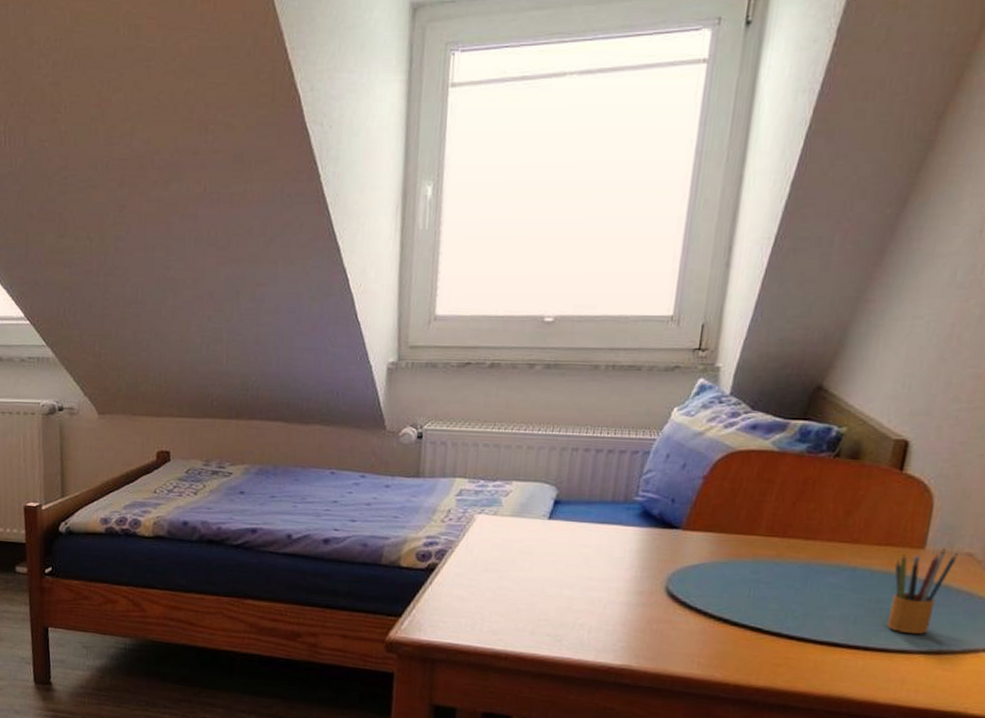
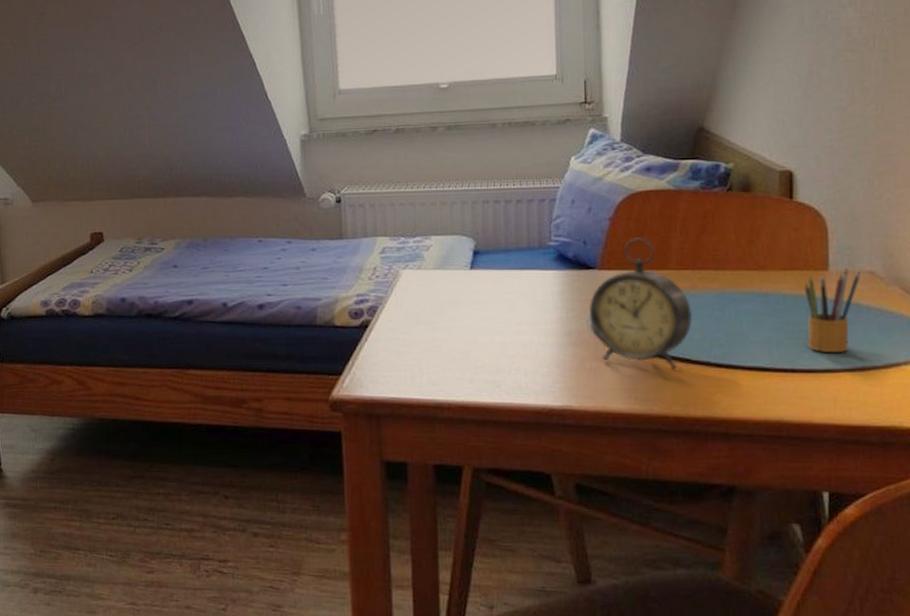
alarm clock: none [665,499,773,640] -> present [588,238,693,371]

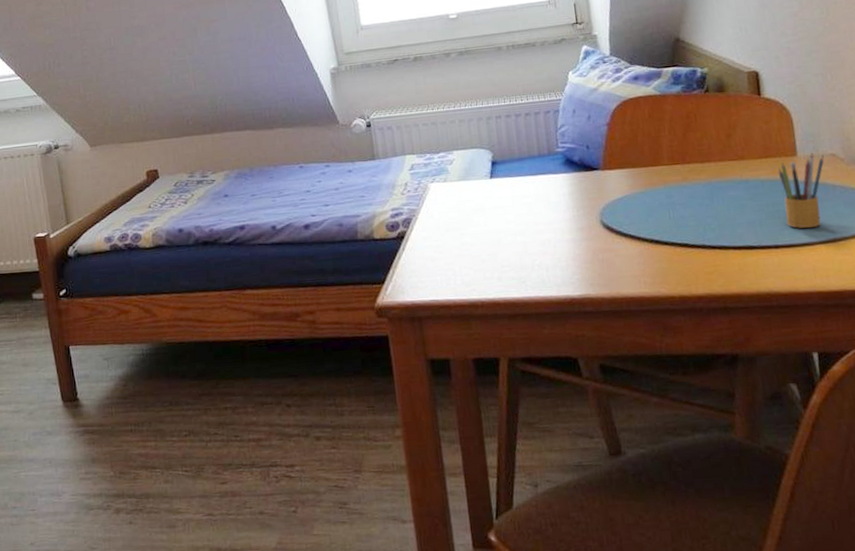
alarm clock: present [588,238,693,371] -> none [596,139,687,256]

